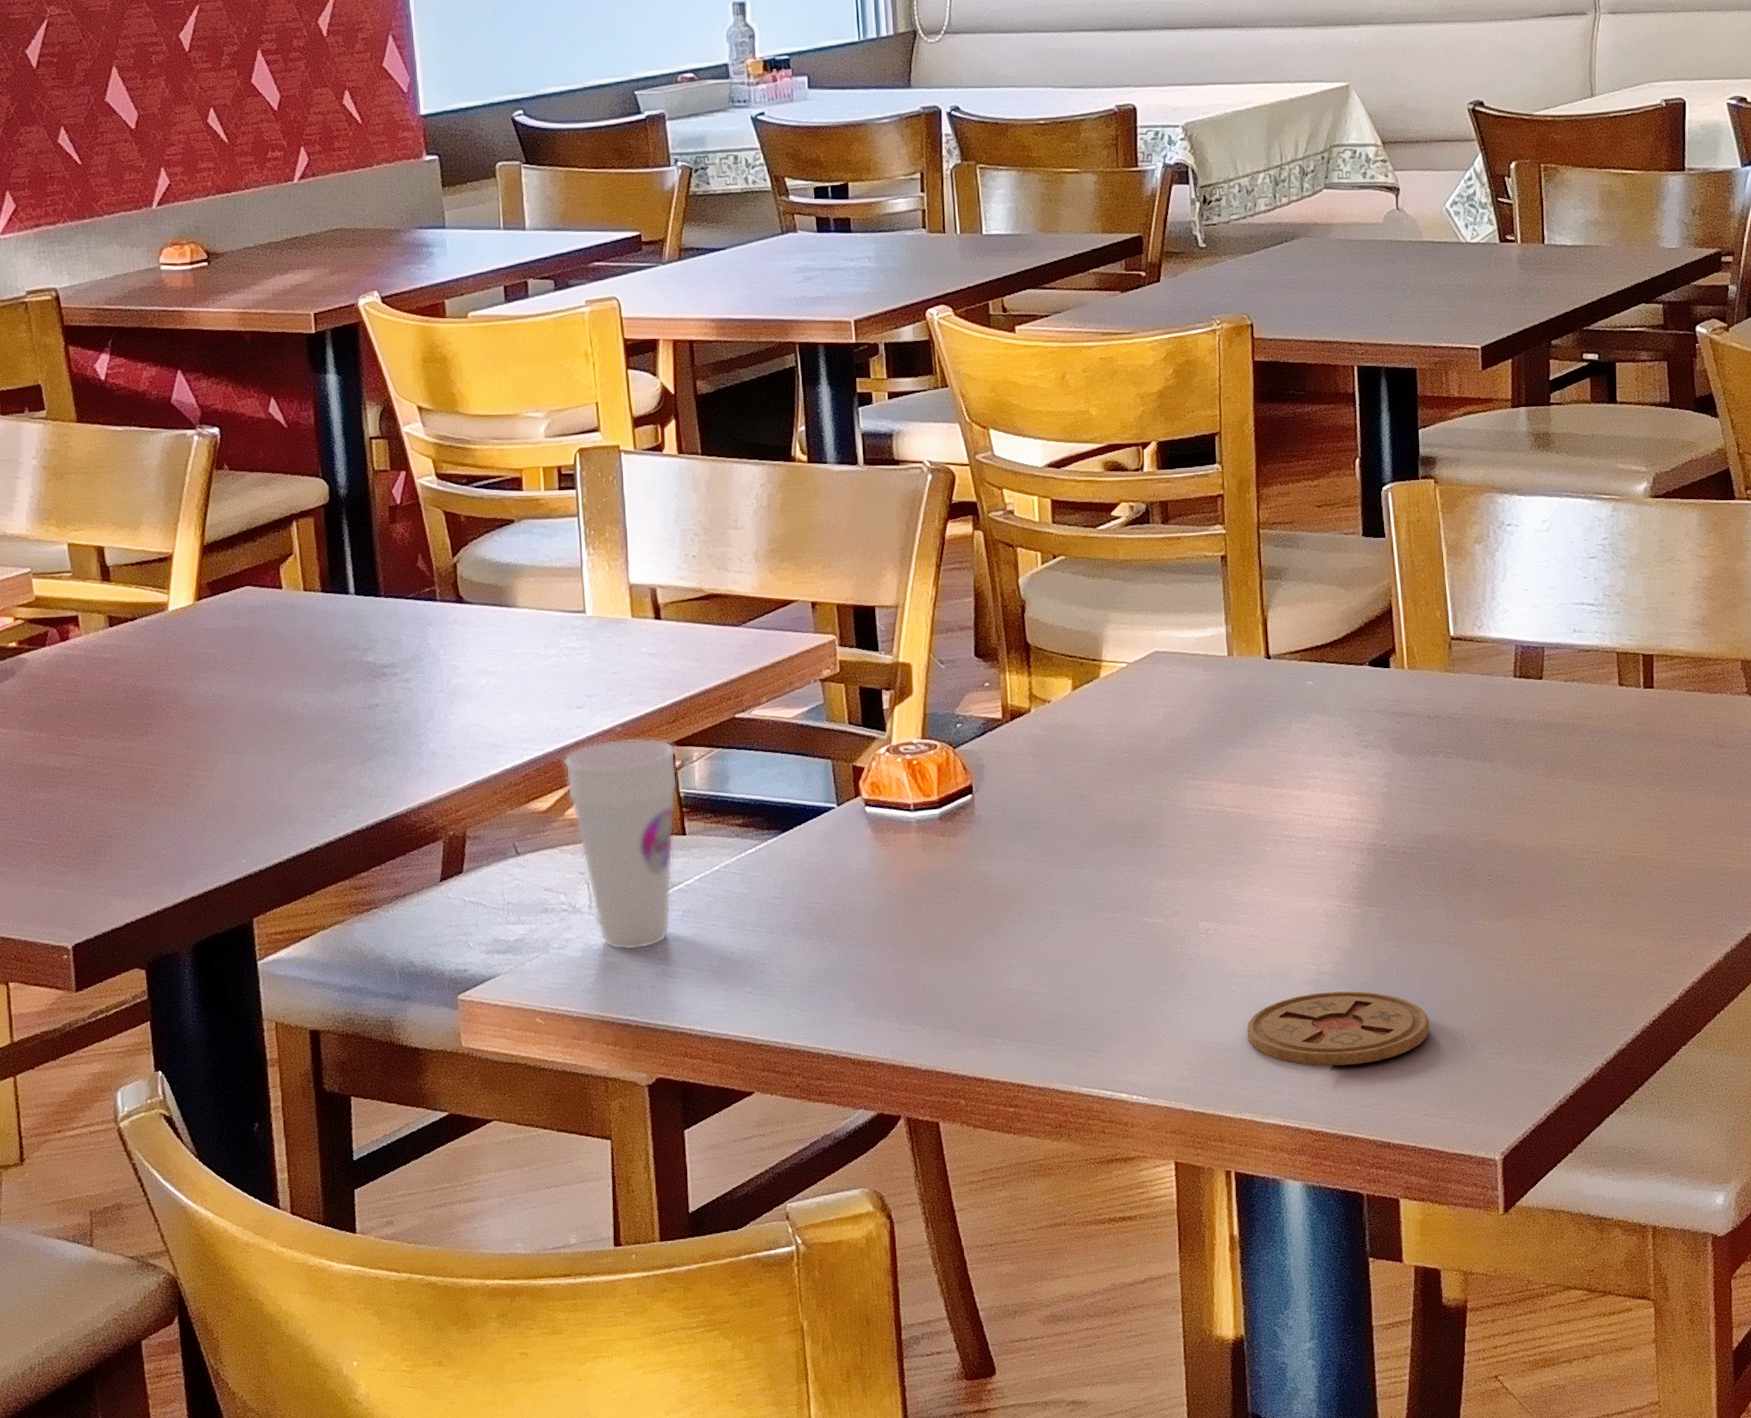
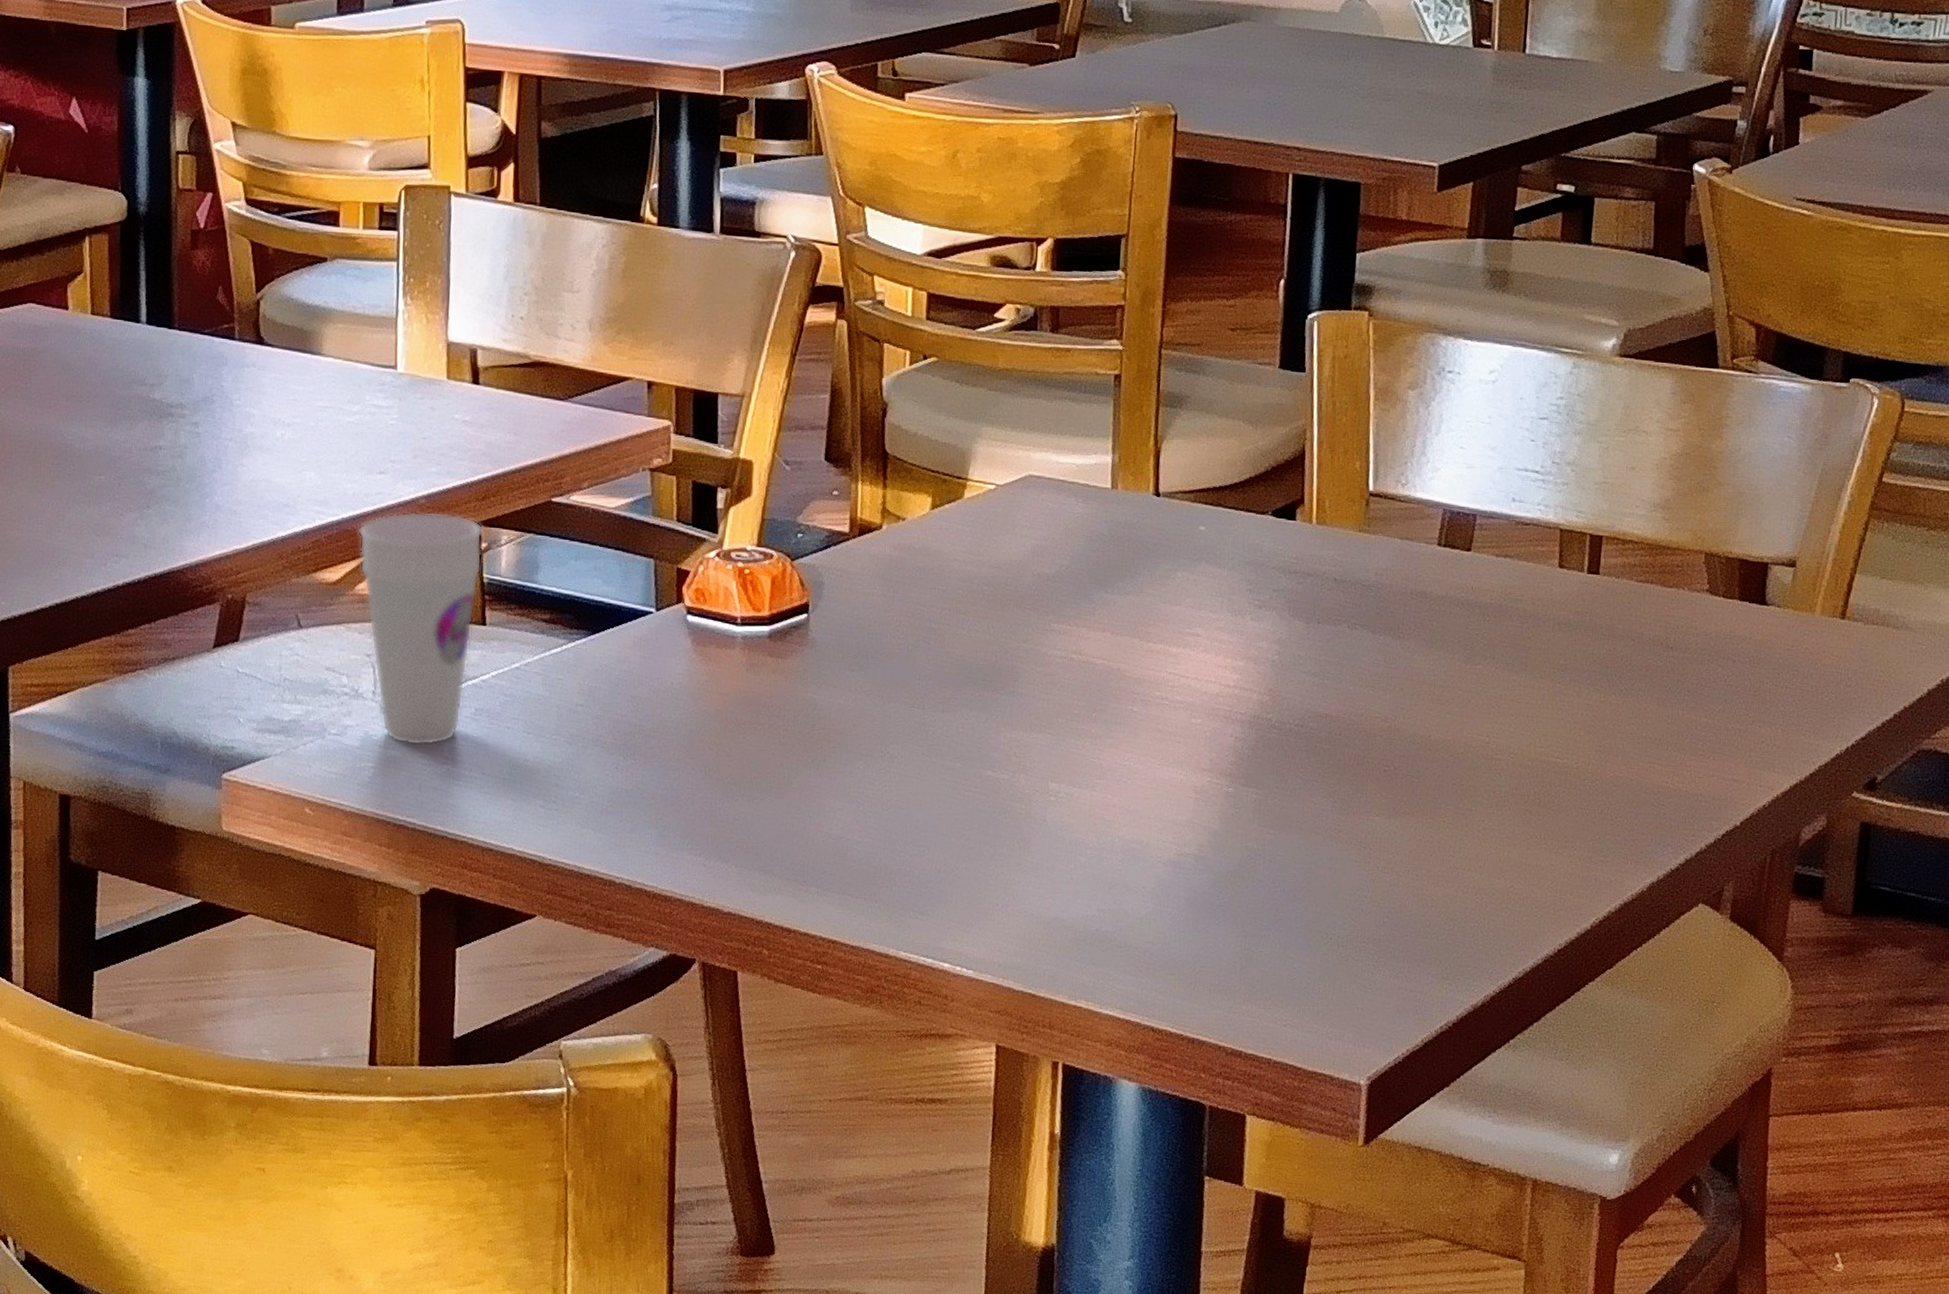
coaster: present [1247,991,1430,1066] -> none [1091,876,1301,961]

